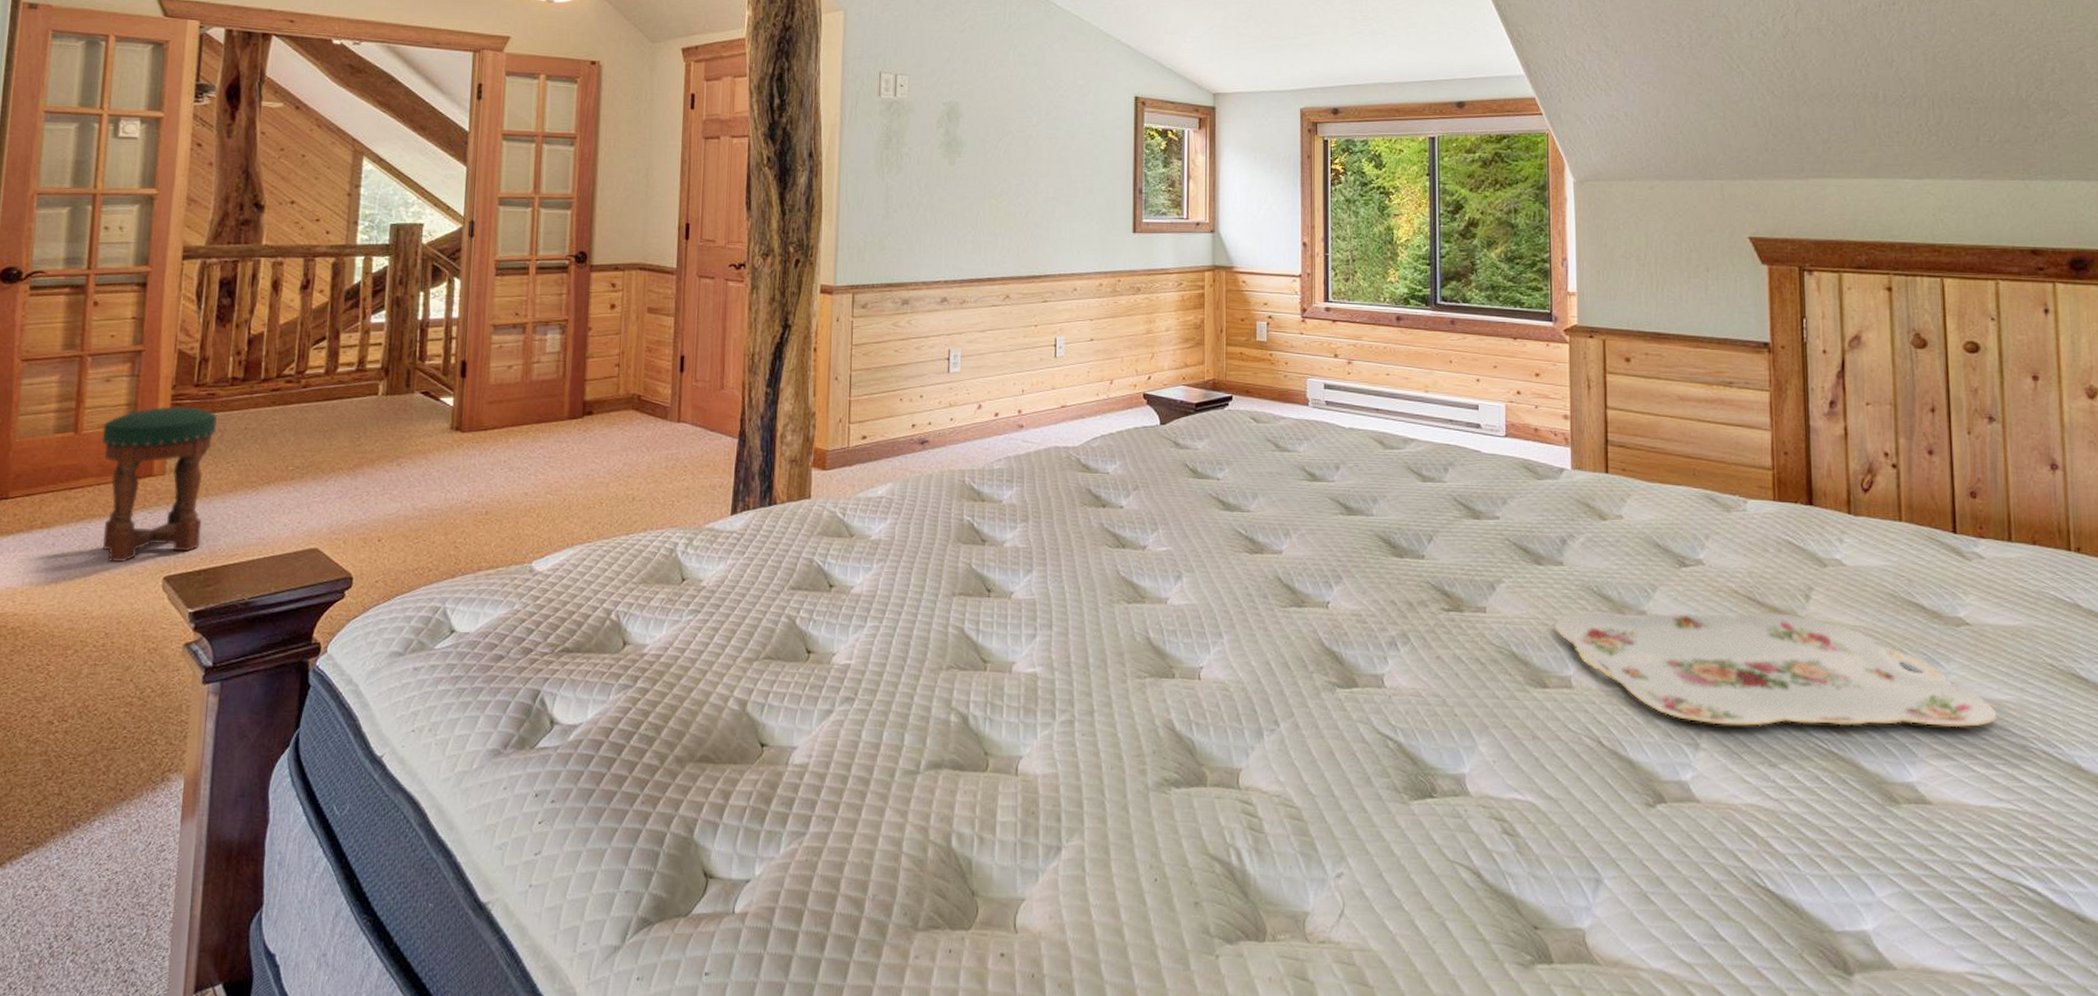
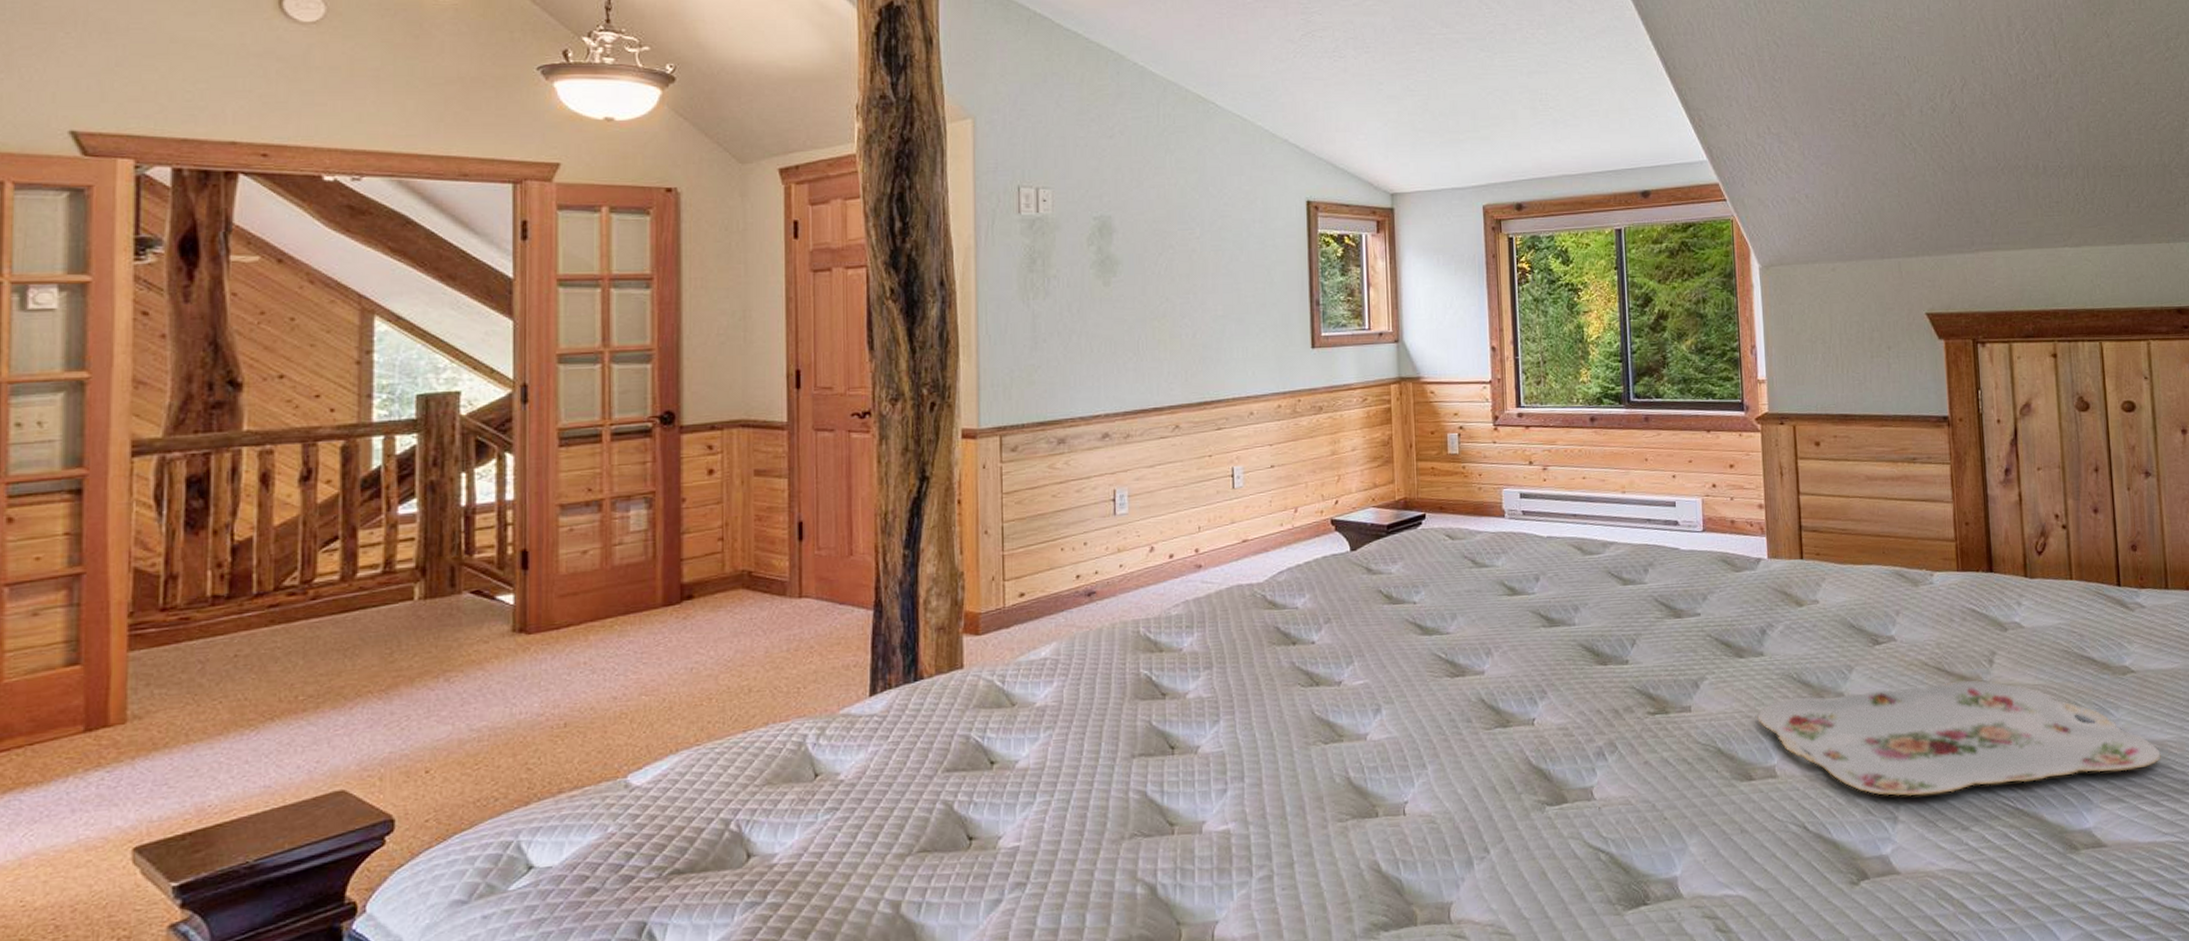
stool: present [102,406,217,562] -> none [32,636,194,837]

